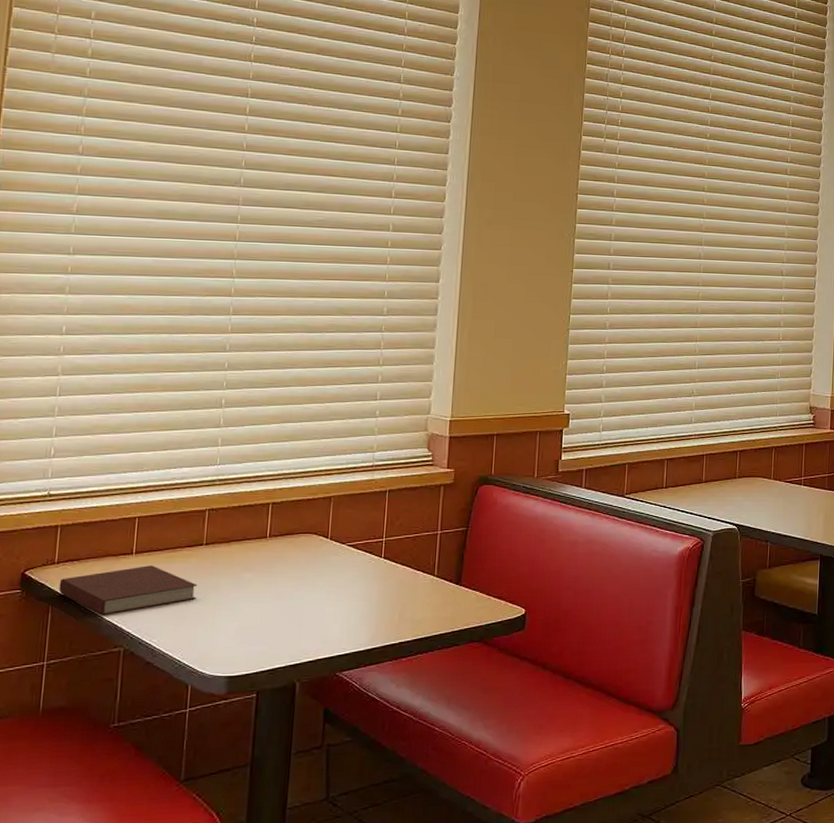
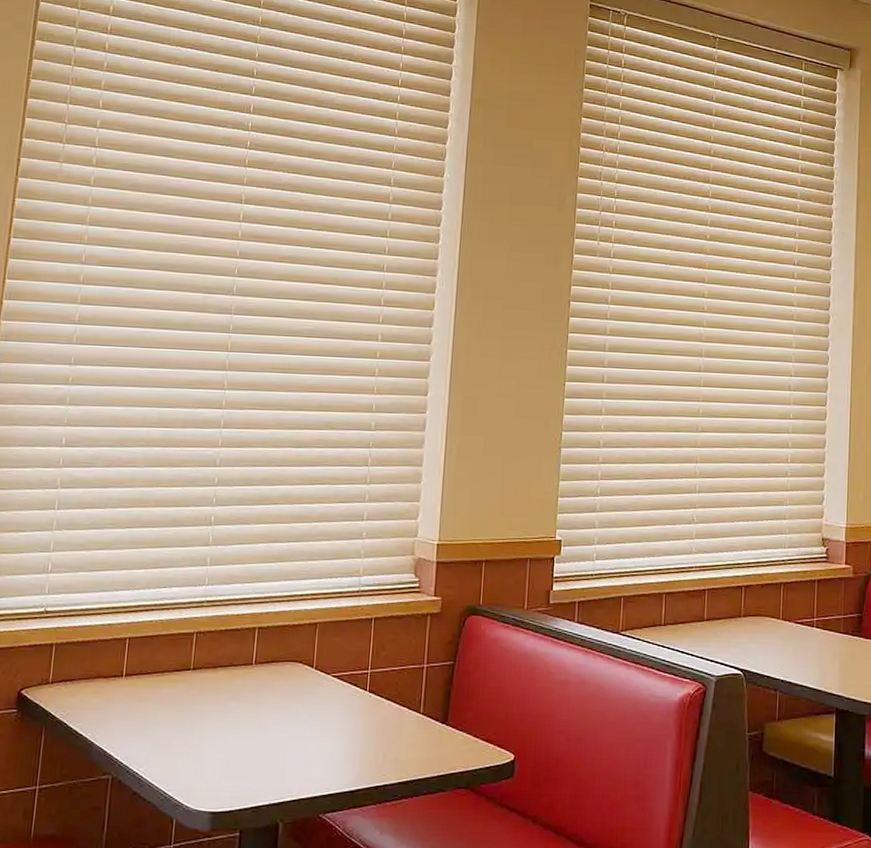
notebook: present [58,565,198,616] -> none [52,689,184,740]

